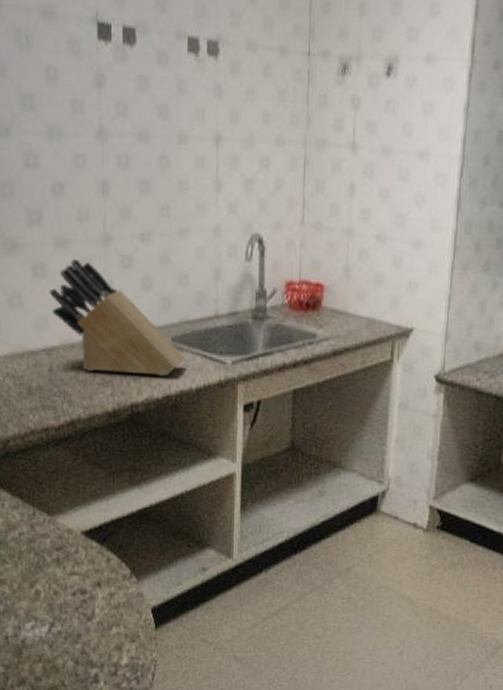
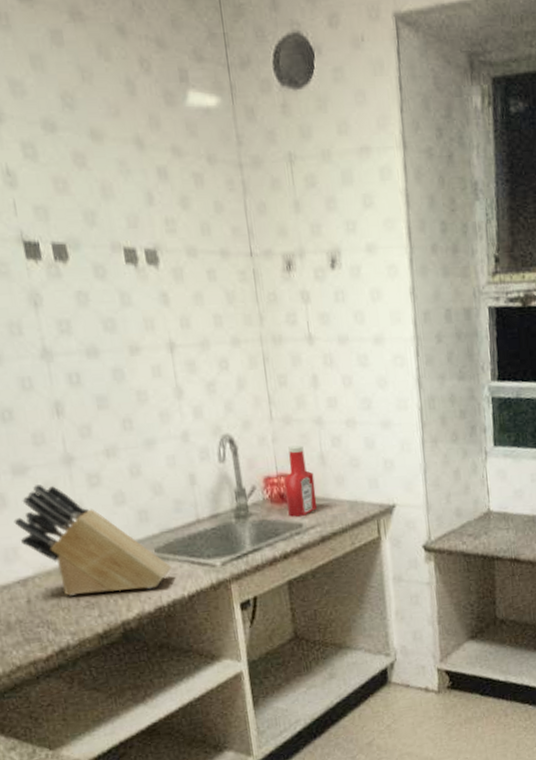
ketchup bottle: none [303,254,336,328] -> present [284,445,317,518]

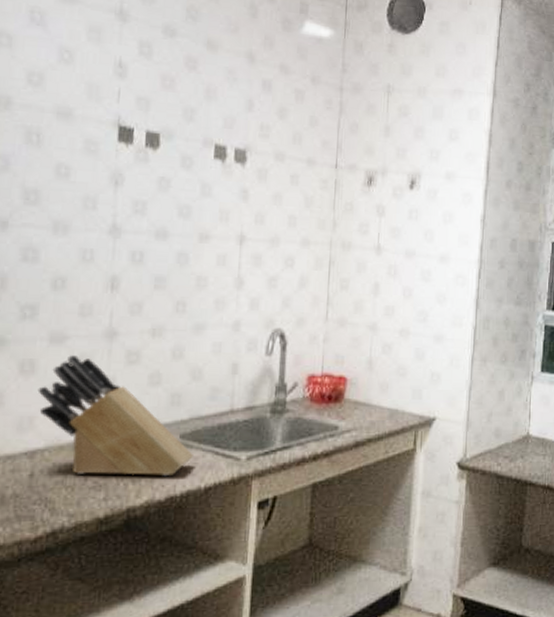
ketchup bottle: present [284,445,317,518] -> none [325,348,359,420]

